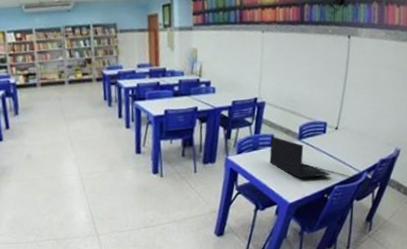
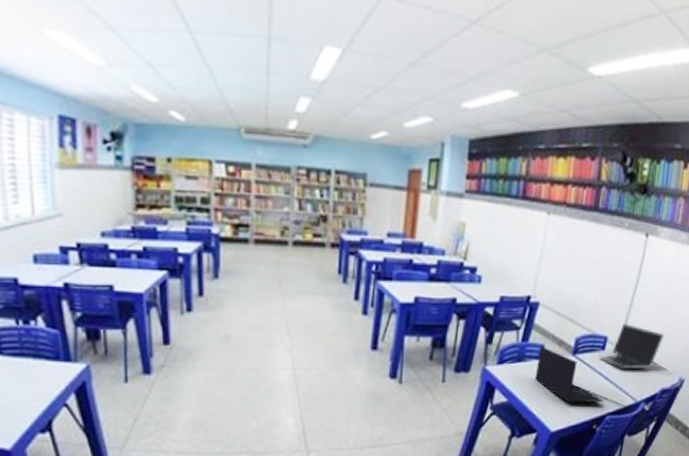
laptop: none [319,109,377,146] -> present [596,323,665,368]

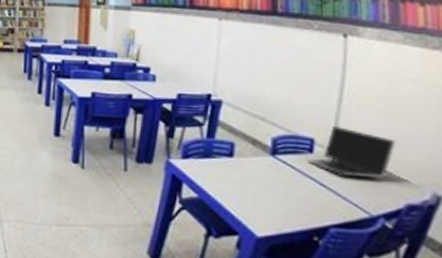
laptop: present [535,346,605,403] -> none [227,144,325,212]

